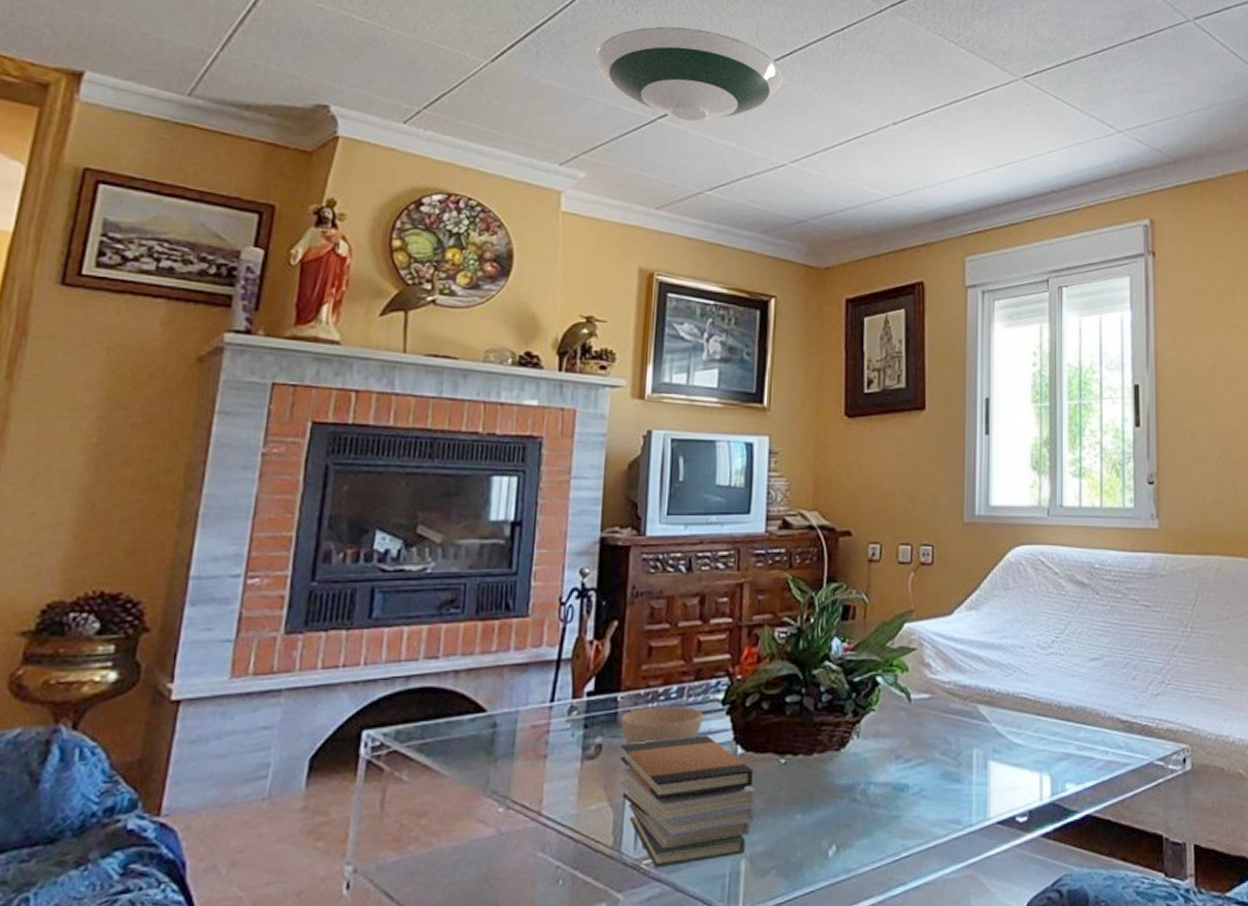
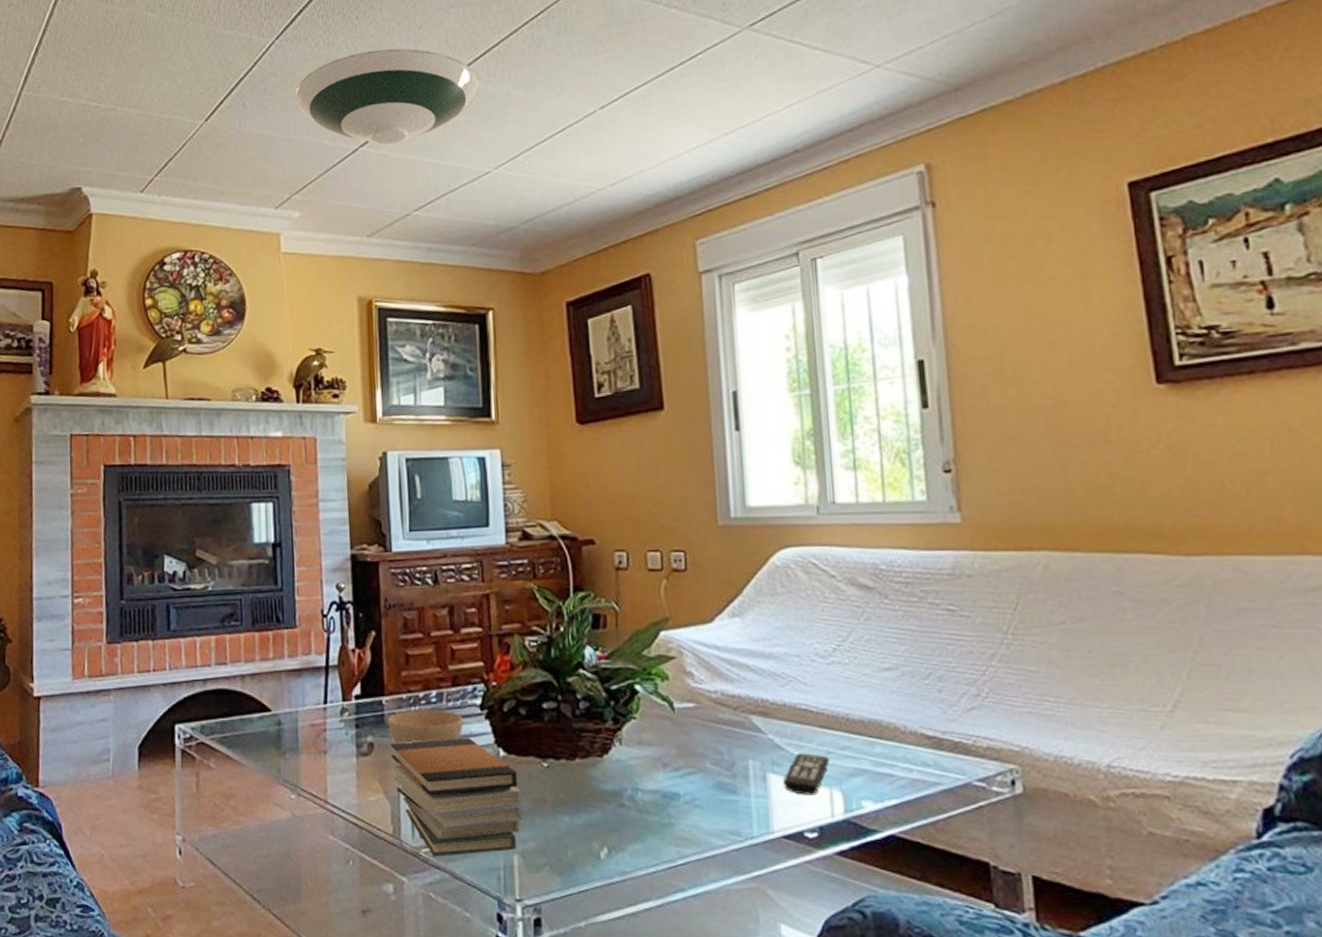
remote control: none [1001,740,1042,781] -> present [782,753,829,795]

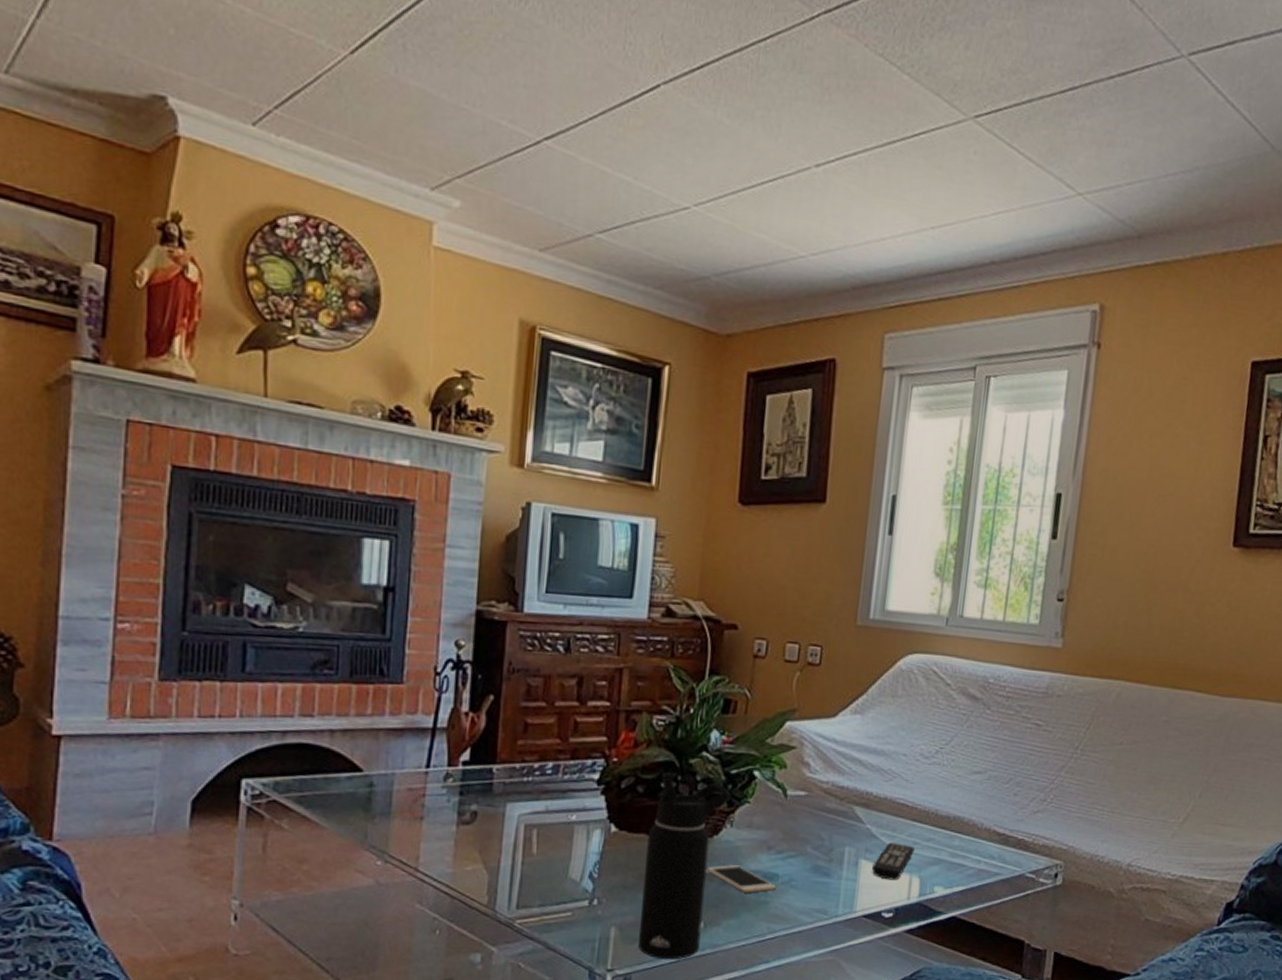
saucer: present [294,48,480,145] -> none [470,20,692,147]
bowl: present [388,710,464,745] -> none [496,780,578,815]
book stack: present [391,738,523,857] -> none [494,811,627,928]
water bottle: none [537,692,616,889] -> present [638,771,732,960]
cell phone: none [602,785,680,815] -> present [707,865,777,893]

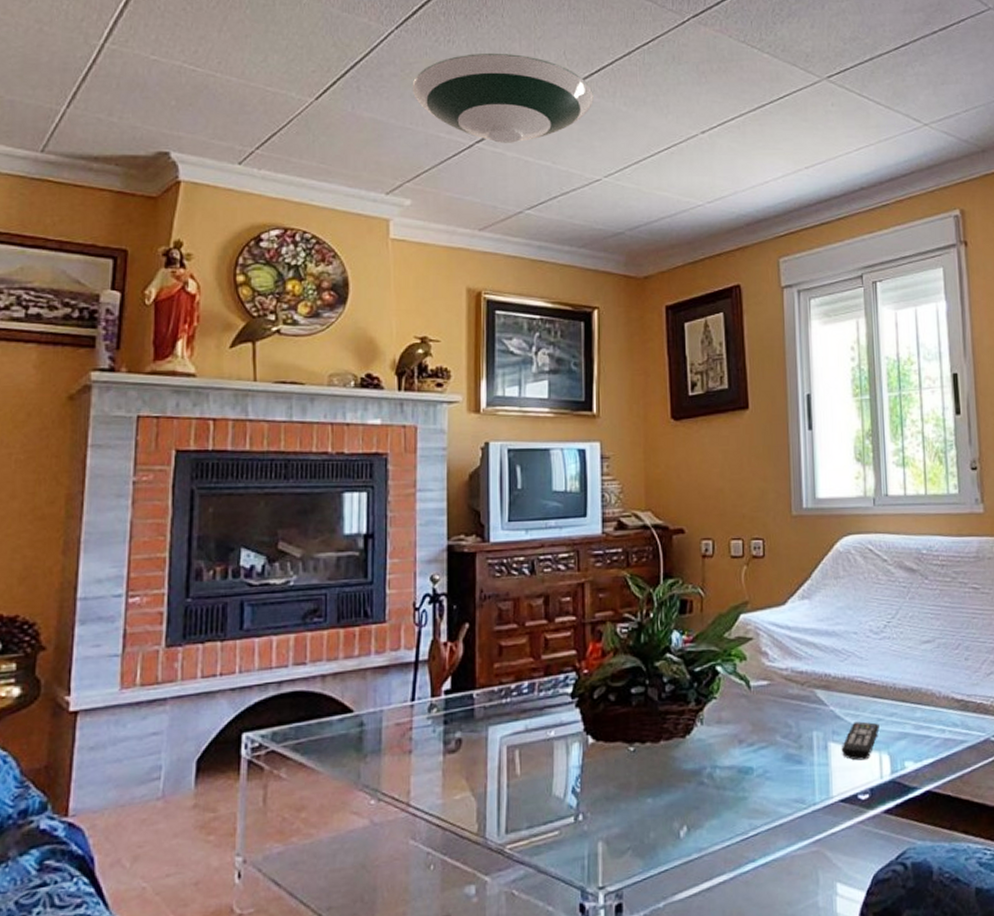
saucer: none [470,20,692,147] -> present [412,52,594,143]
water bottle: present [638,771,732,960] -> none [624,677,698,870]
cell phone: present [707,865,777,893] -> none [683,763,753,790]

